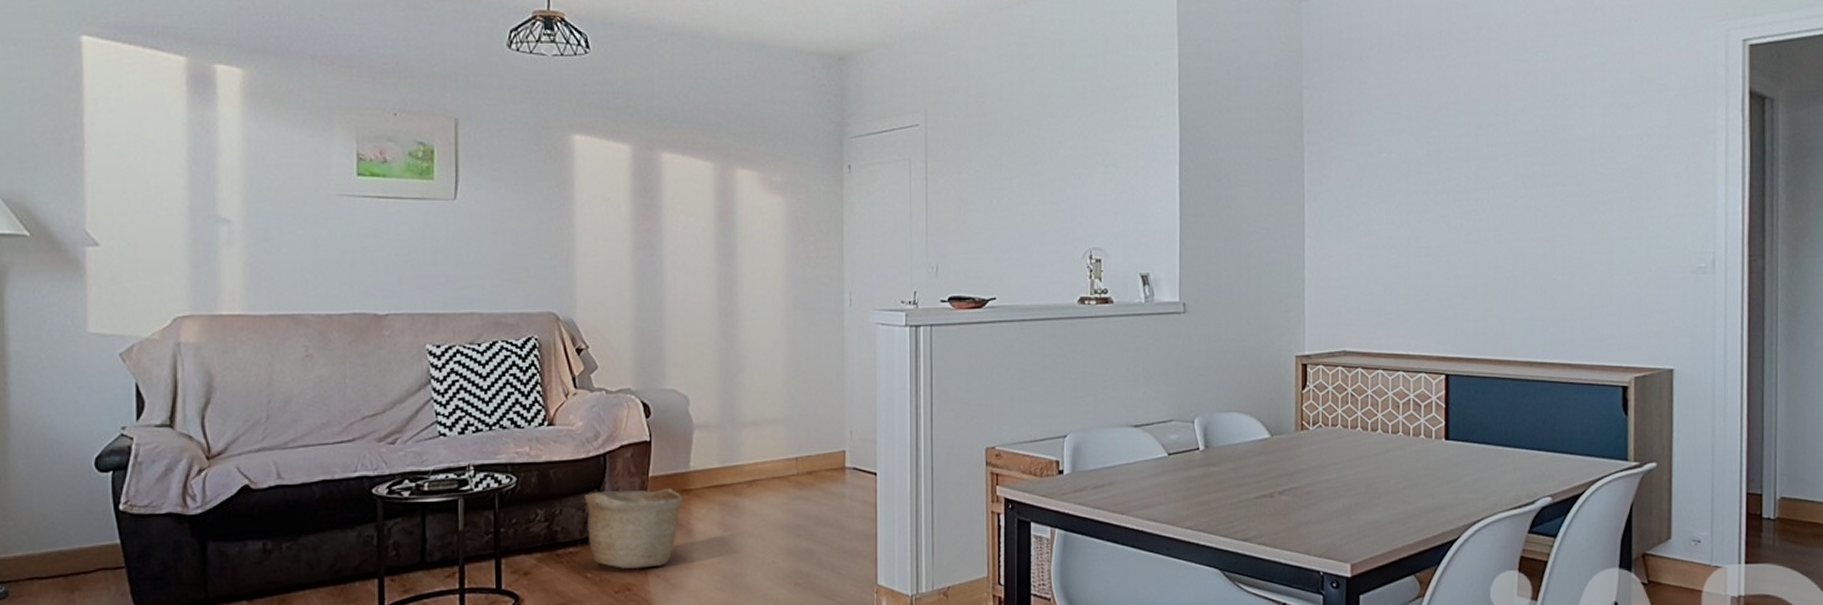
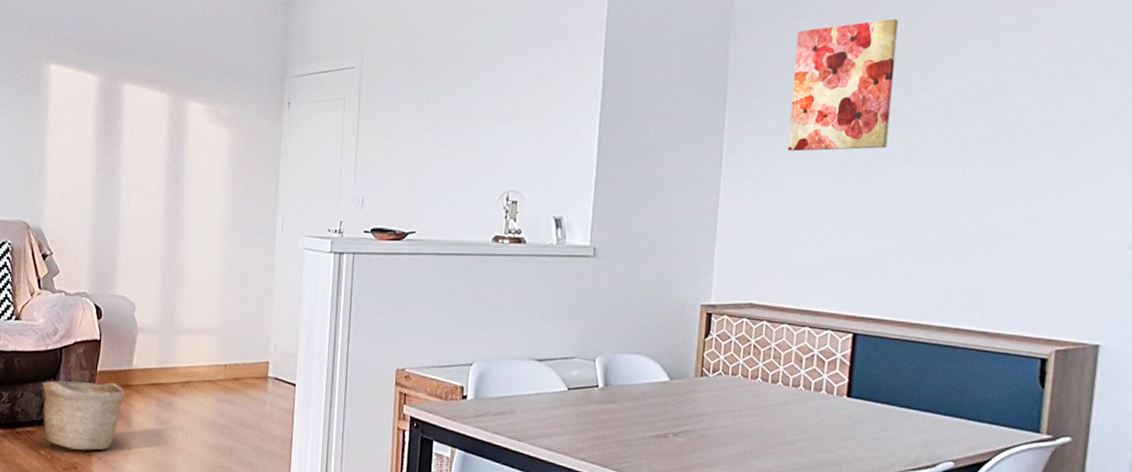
wall art: none [1367,57,1462,193] -> present [787,19,899,152]

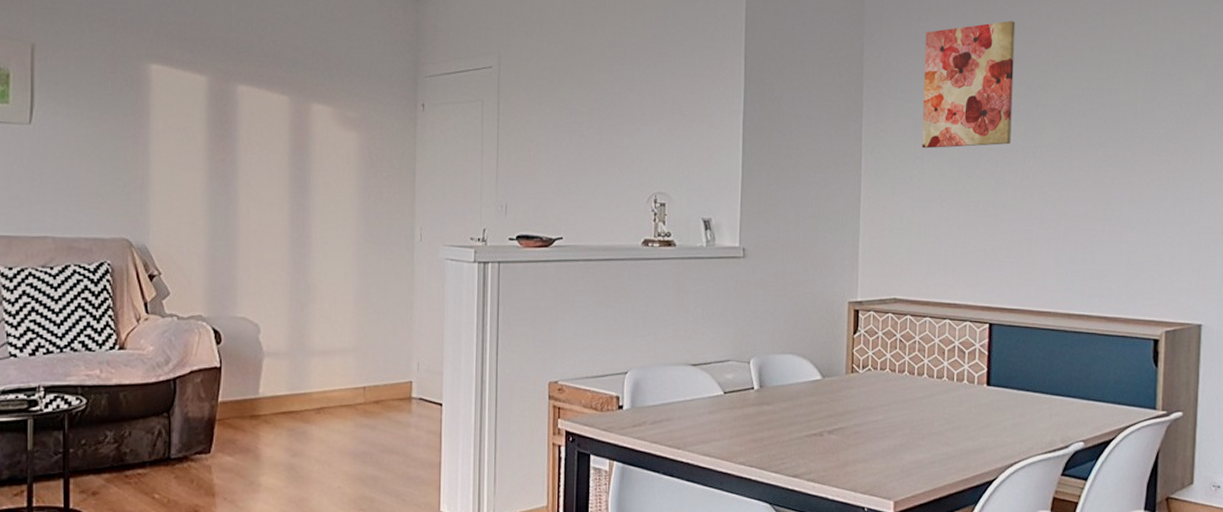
basket: present [42,380,125,450] -> none [154,414,251,490]

